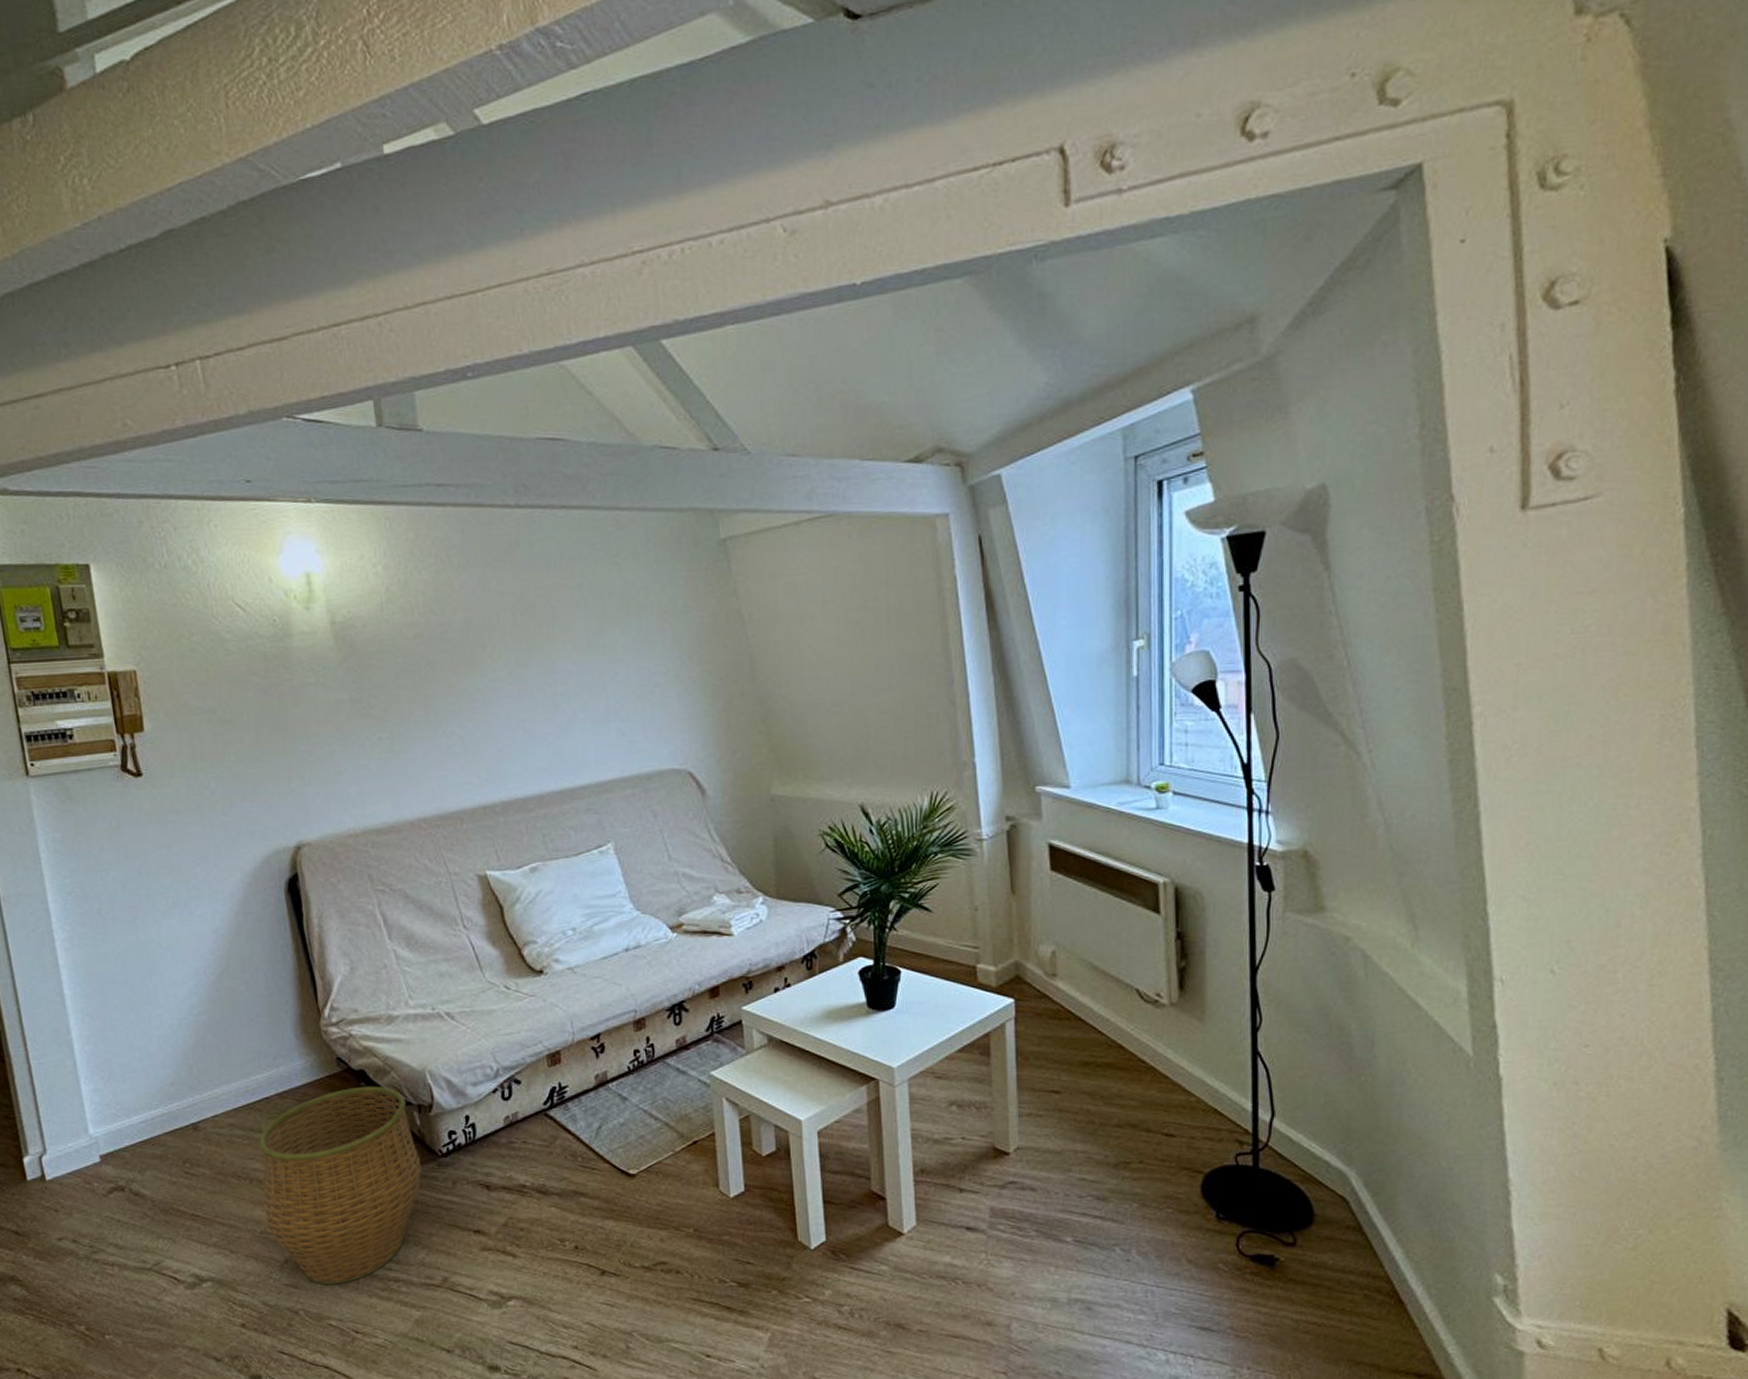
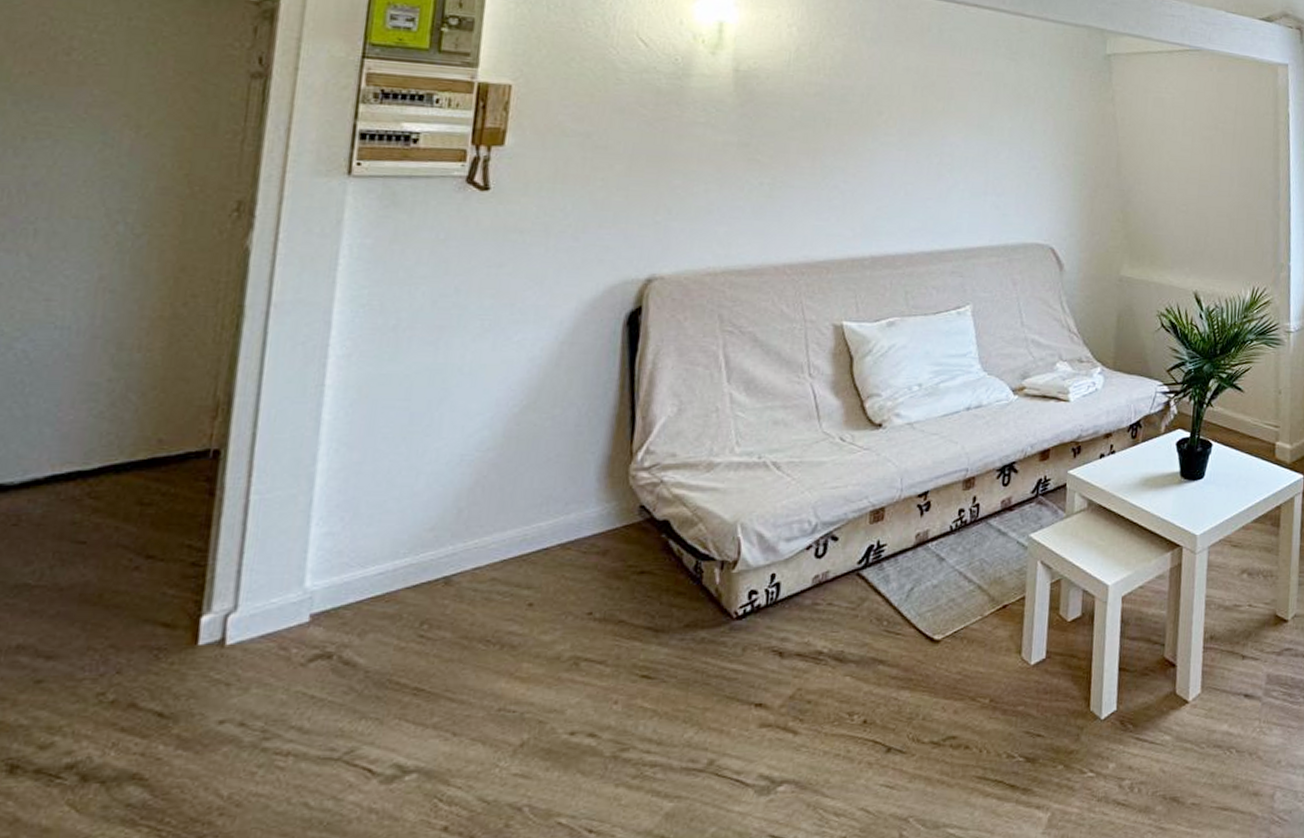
basket: present [259,1086,421,1285] -> none [508,538,711,773]

